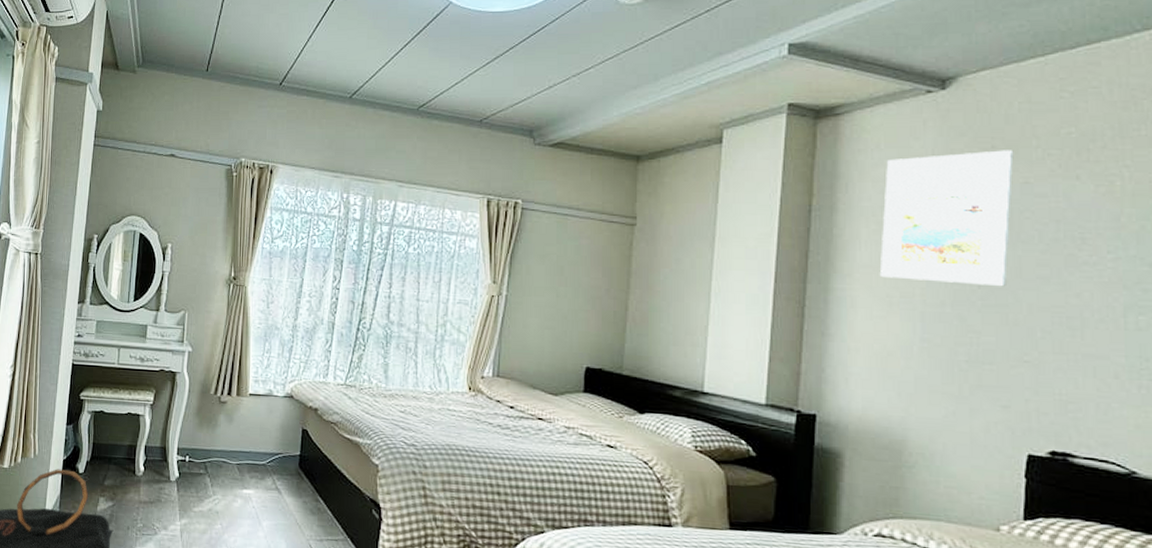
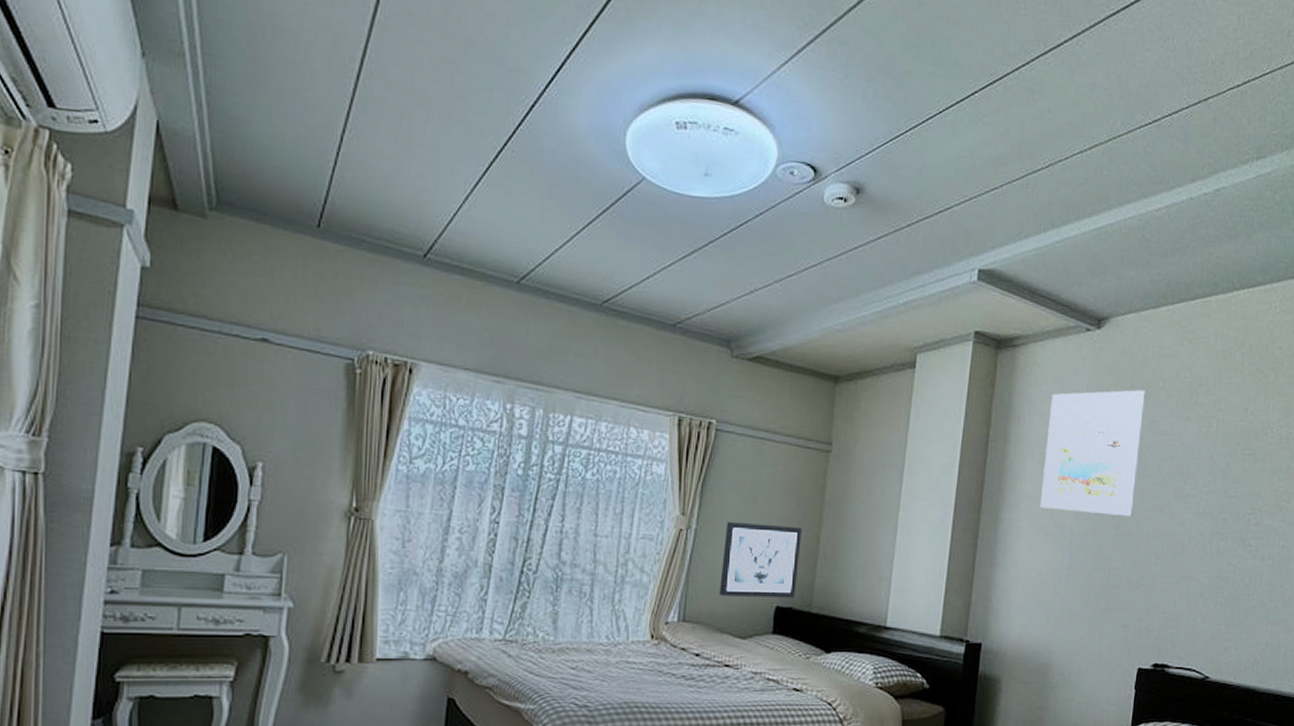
wall art: none [530,289,609,361] -> present [719,521,802,599]

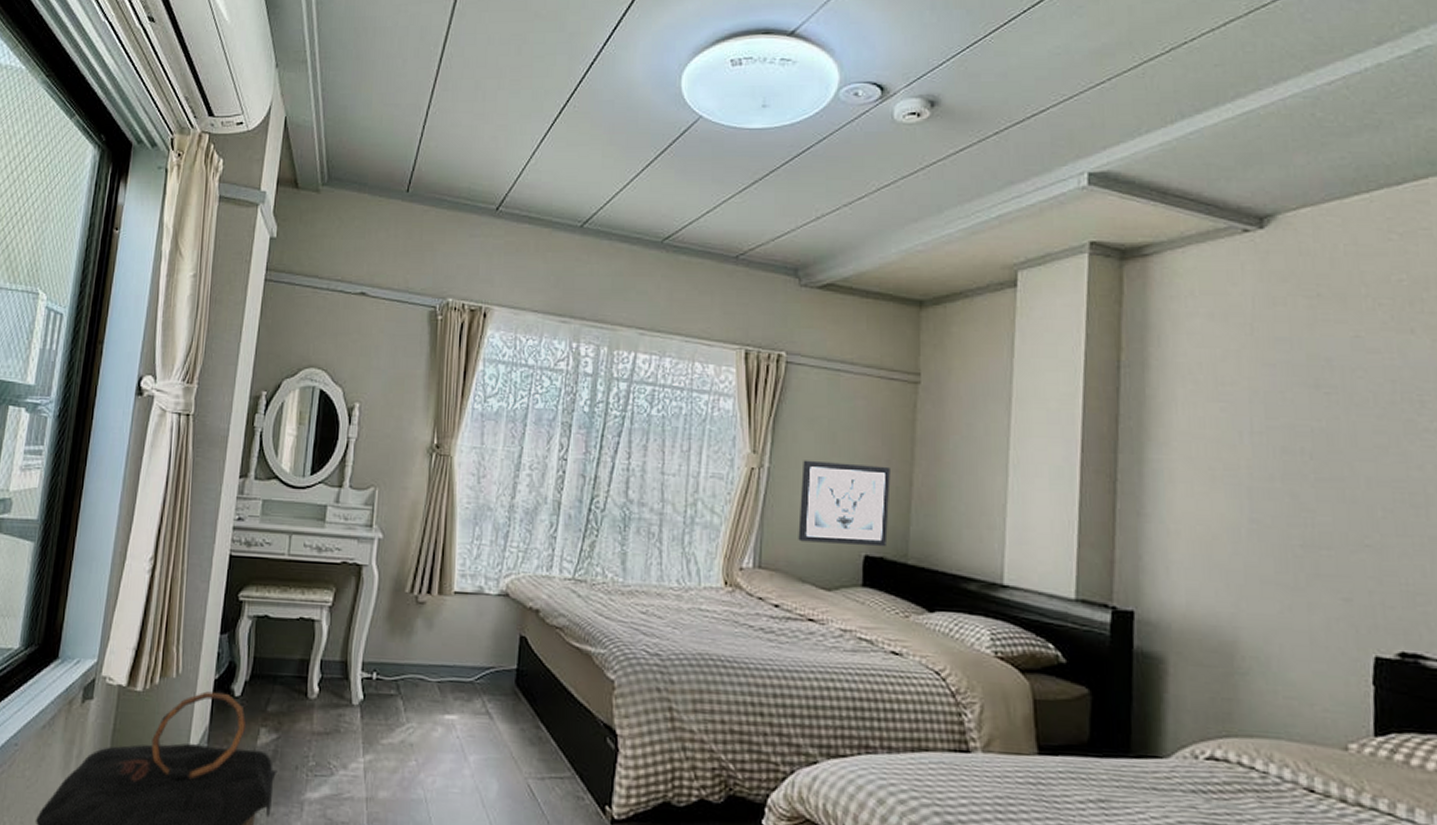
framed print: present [1039,390,1146,517] -> none [1199,298,1342,458]

